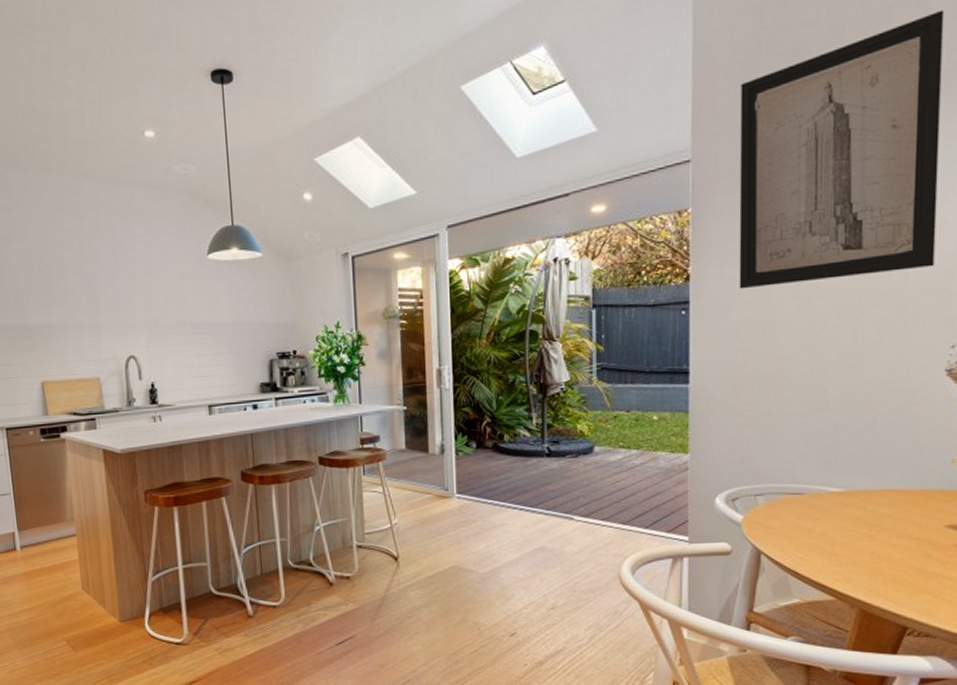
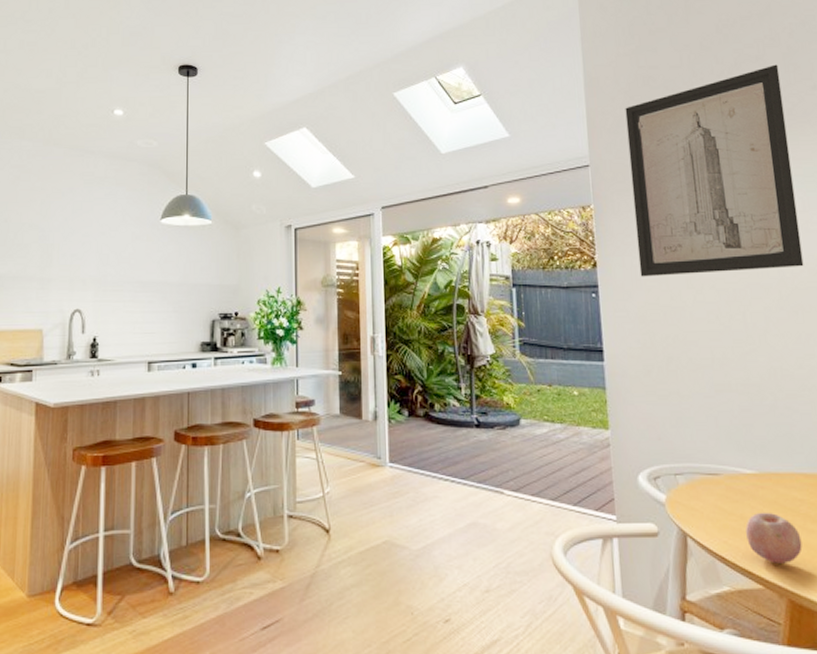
fruit: none [824,528,883,577] -> present [745,512,803,563]

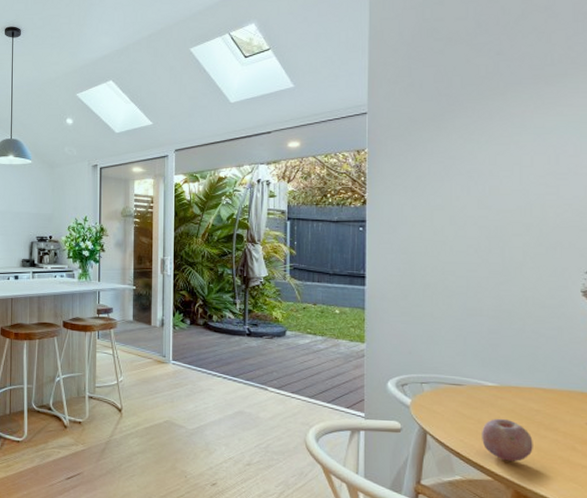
wall art: present [625,64,804,277] -> none [406,14,568,214]

